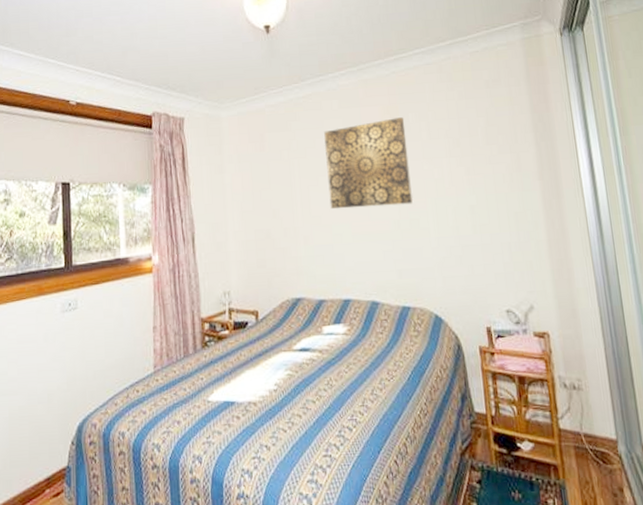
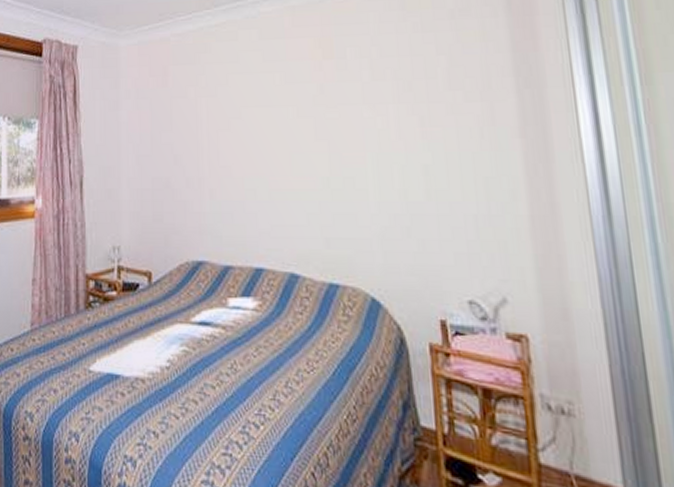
wall art: present [324,117,413,210] -> none [239,52,347,159]

